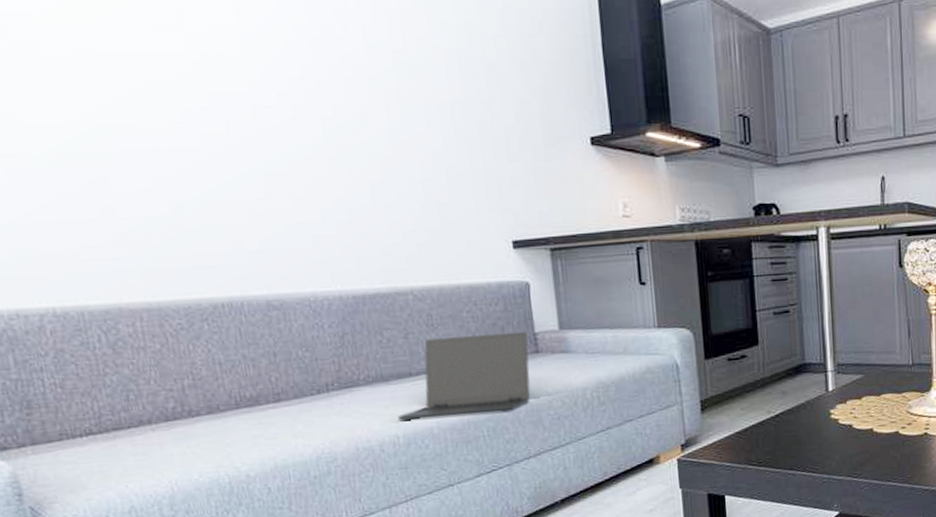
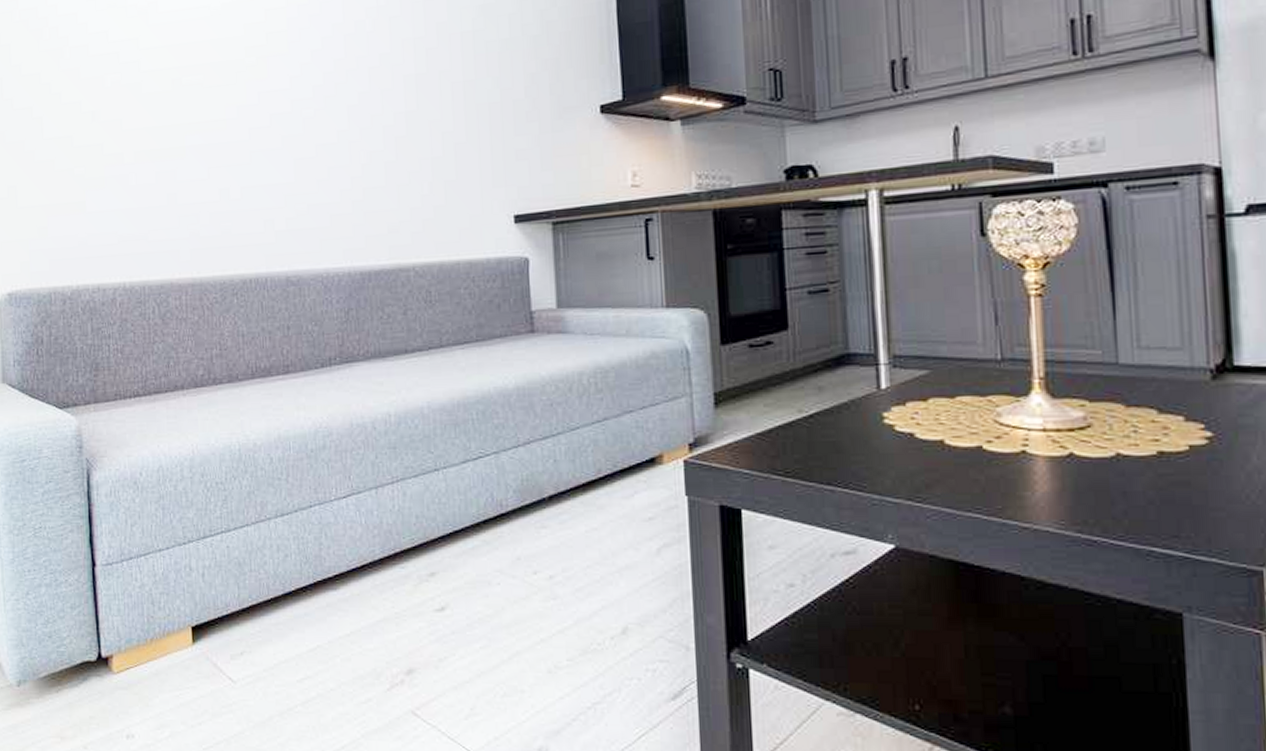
laptop: present [398,331,531,422] -> none [391,309,524,400]

